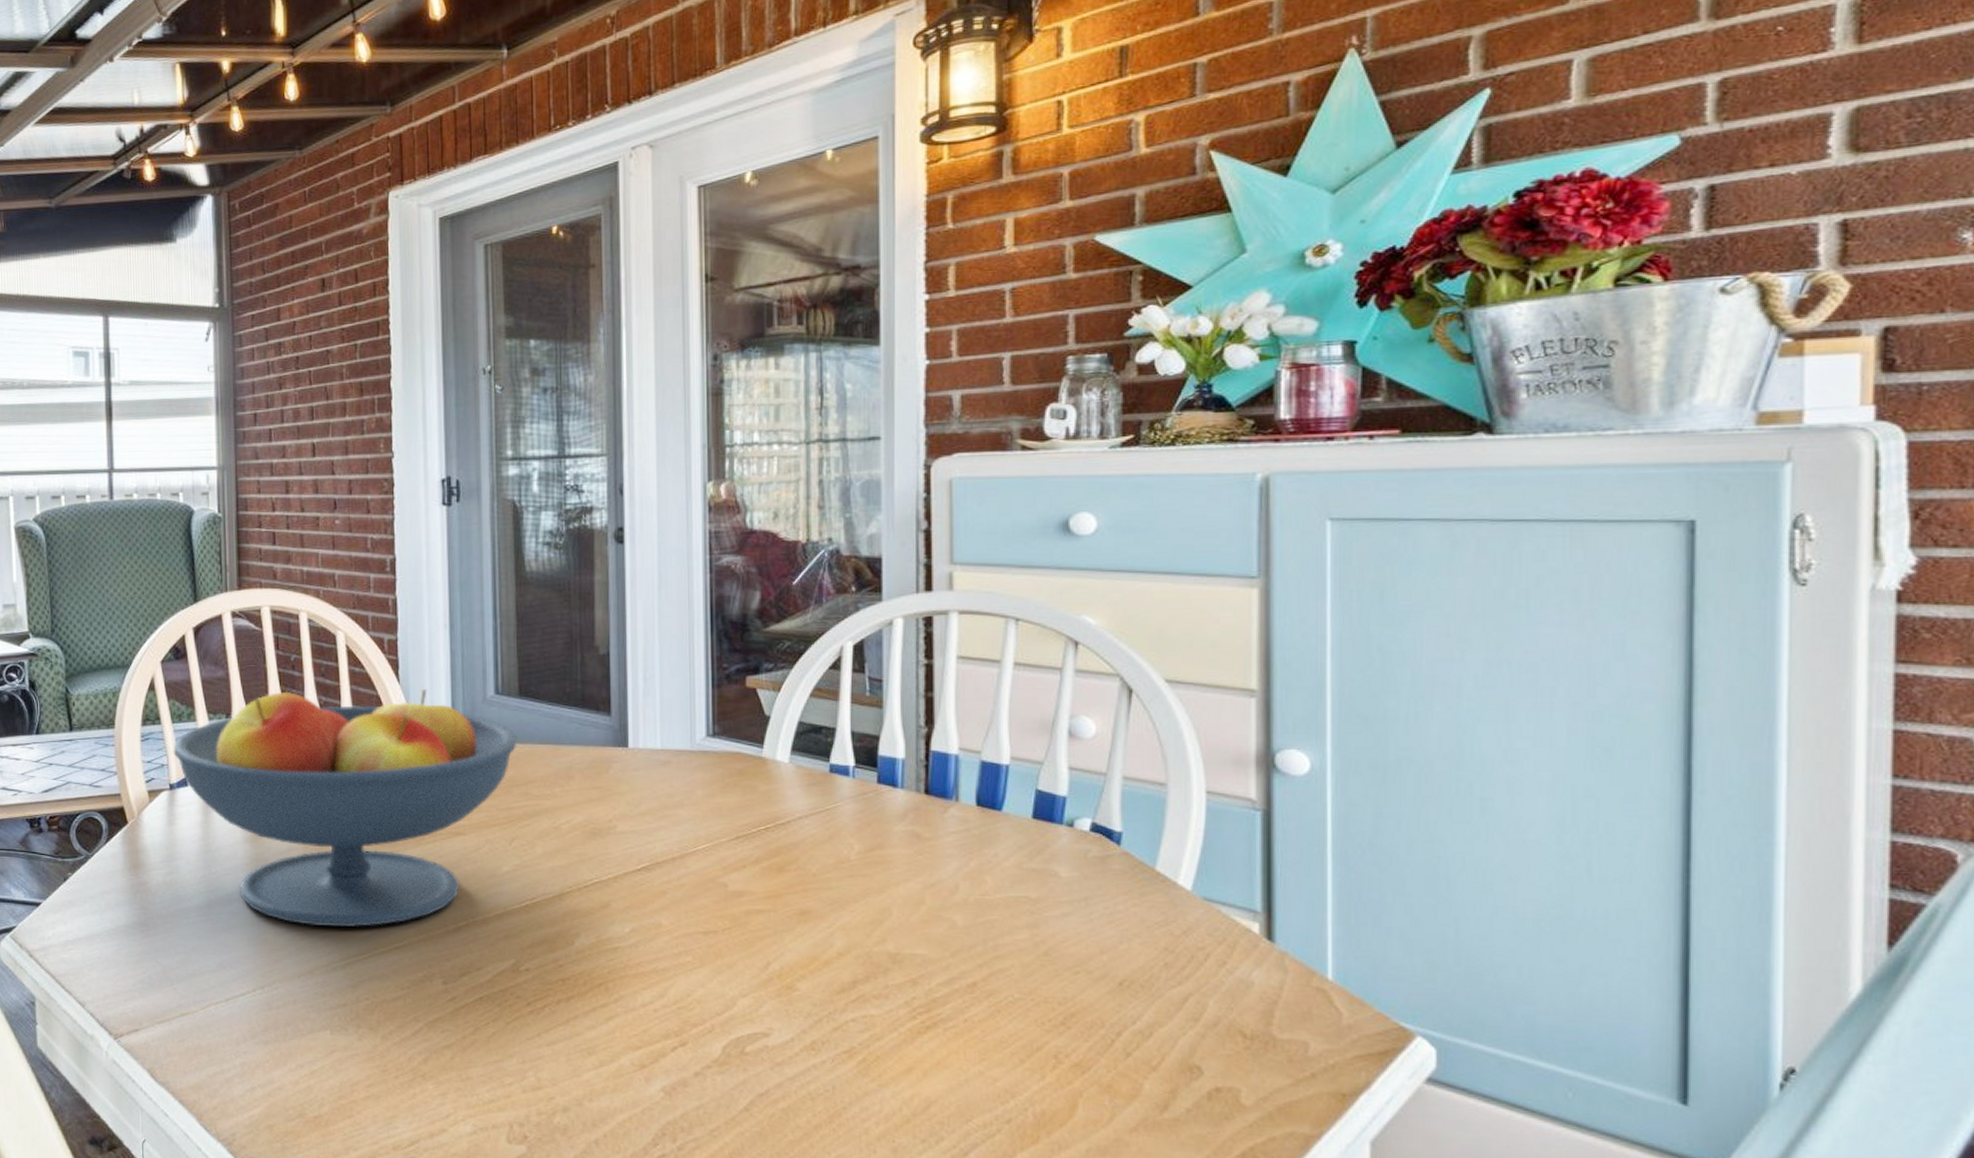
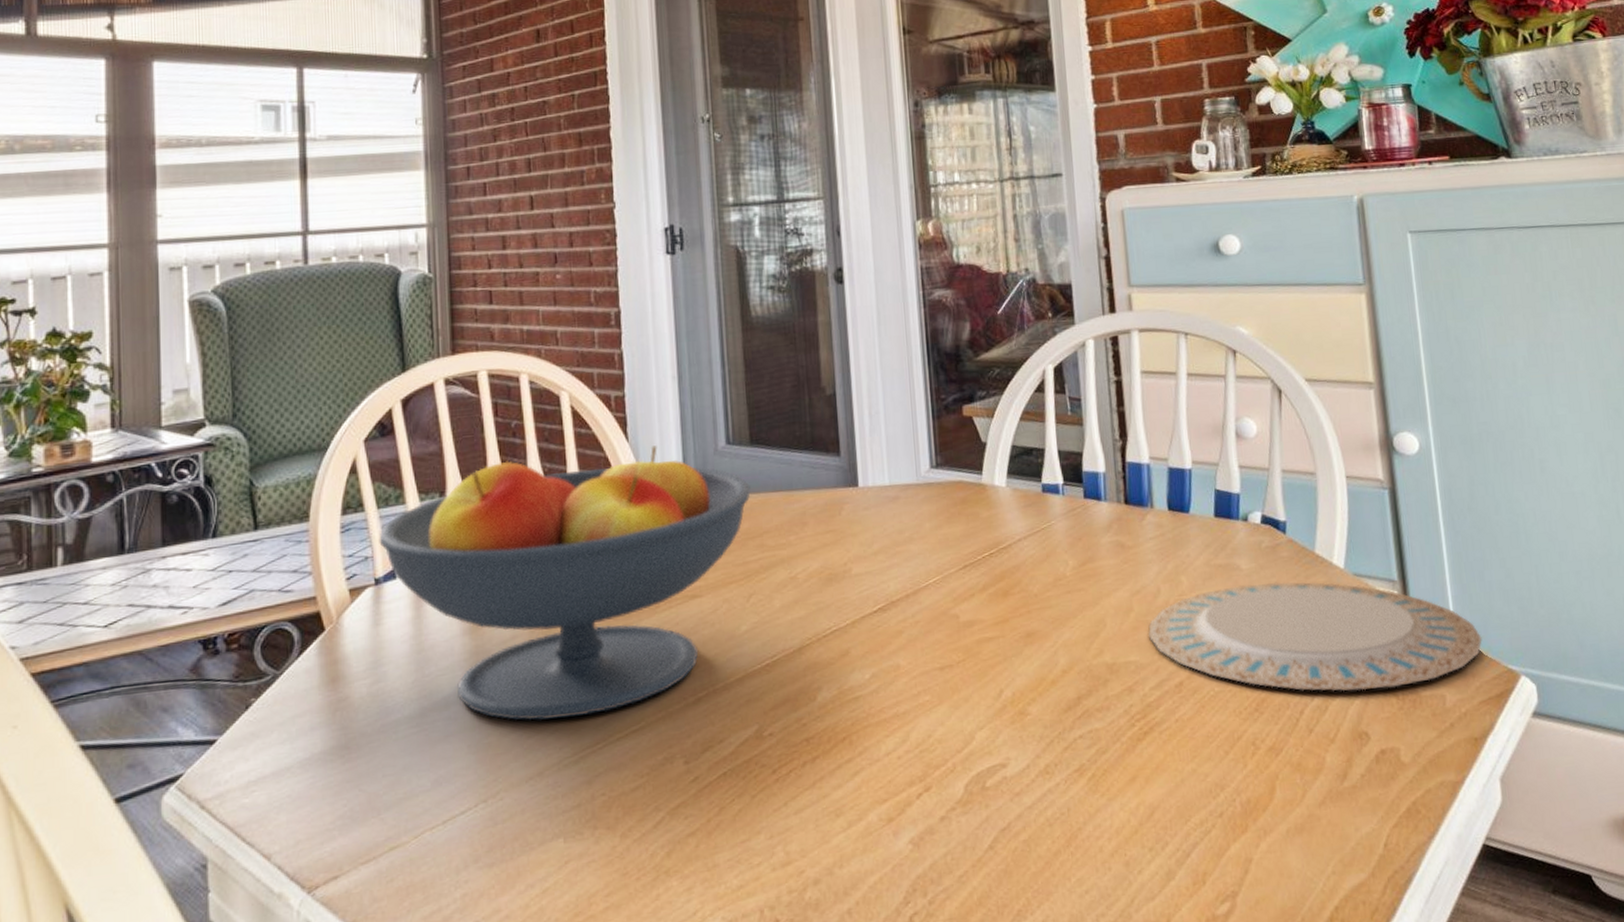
plate: none [941,893,1368,1025] -> present [1149,581,1482,692]

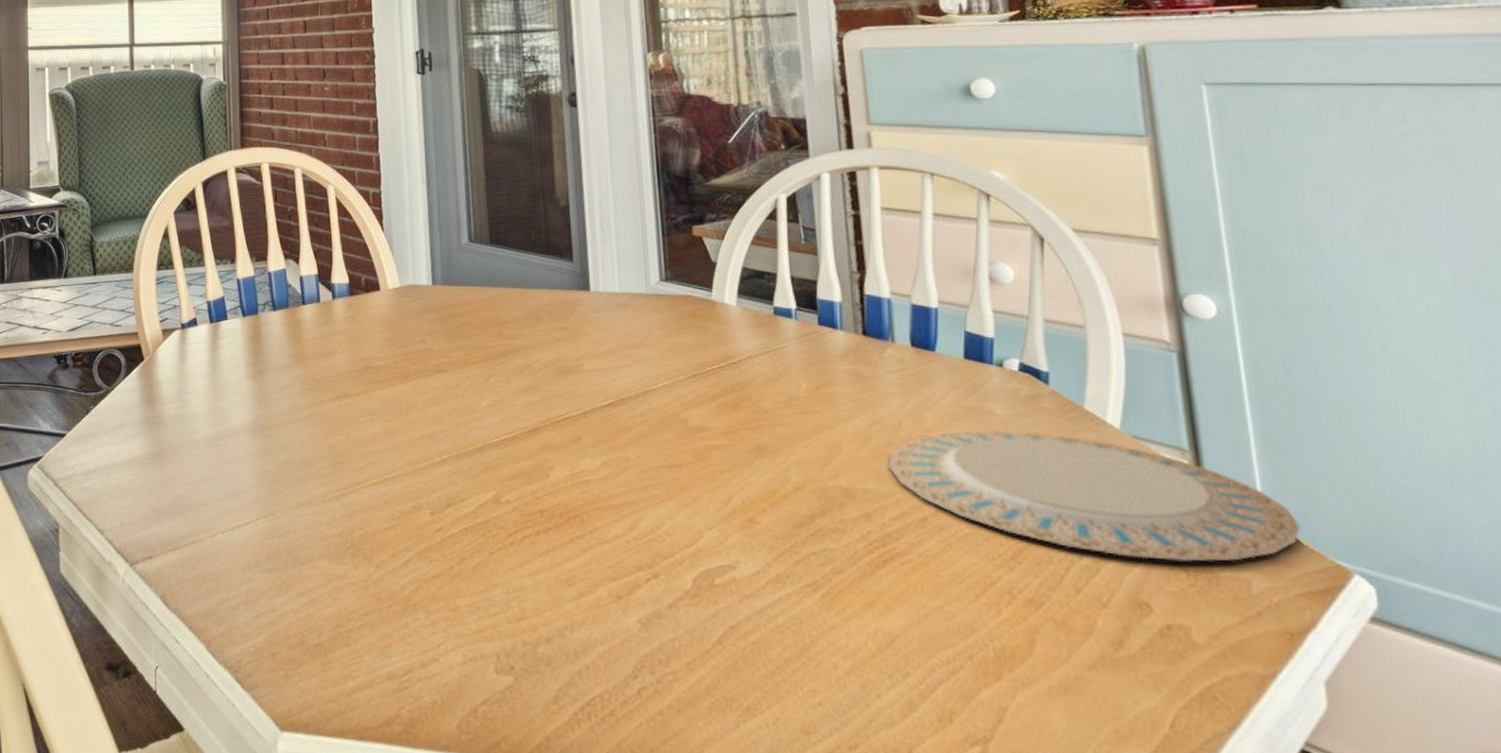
fruit bowl: present [379,446,751,721] -> none [184,237,490,460]

